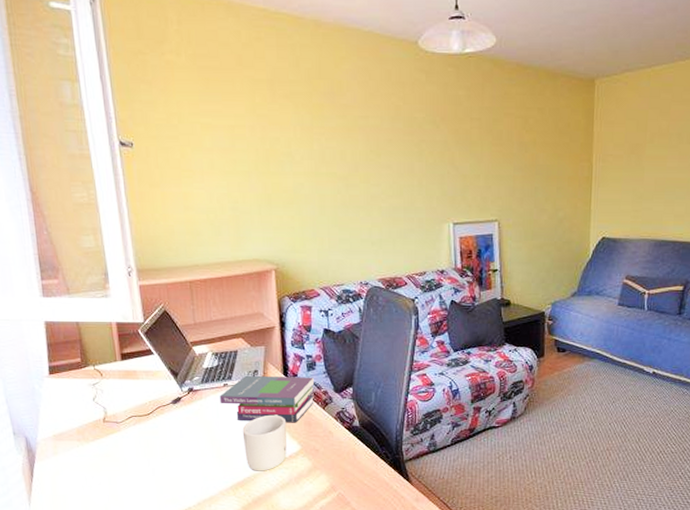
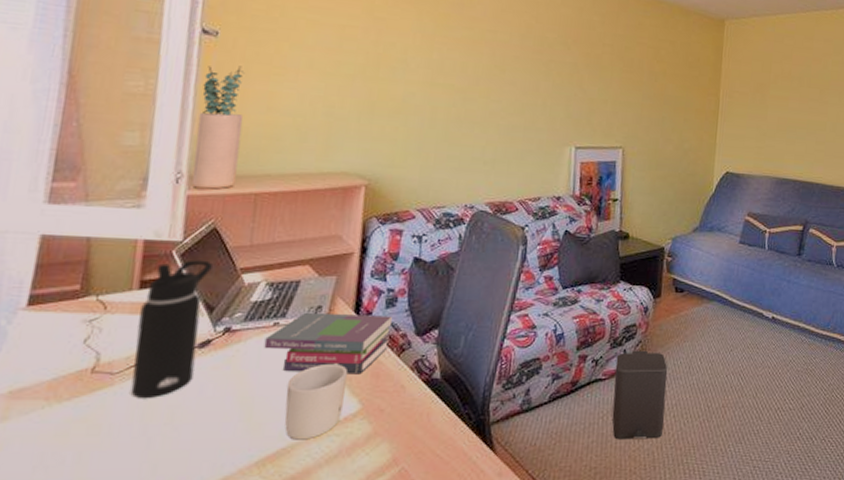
water bottle: none [126,336,174,440] -> present [130,259,214,398]
vase: none [130,172,172,279] -> present [191,66,245,190]
pedal bin: none [506,402,555,476] -> present [612,350,668,440]

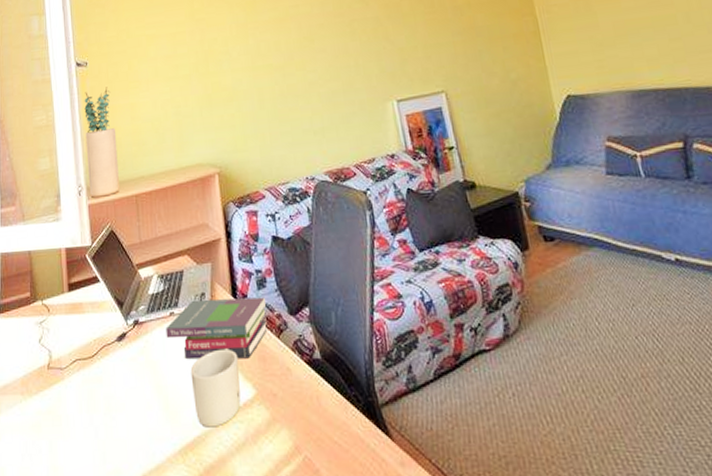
water bottle: present [130,259,214,398] -> none [72,260,118,390]
pedal bin: present [612,350,668,440] -> none [496,312,575,422]

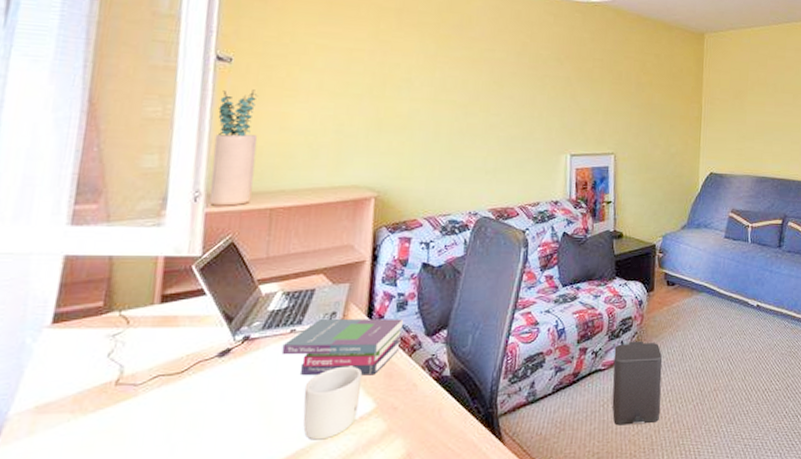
pedal bin: none [496,312,575,422] -> present [612,341,663,426]

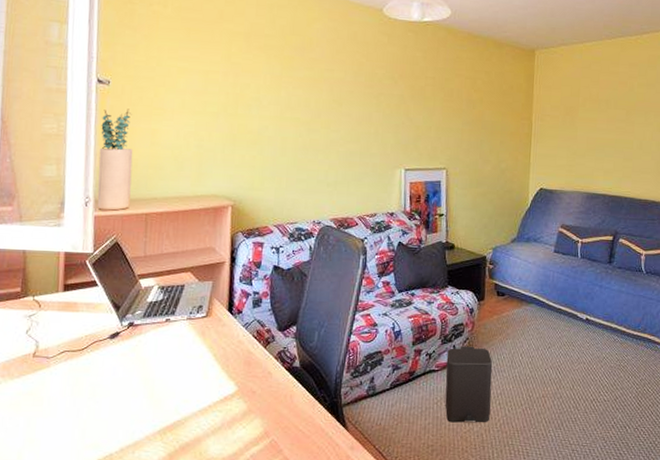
books: present [281,318,403,376] -> none [159,310,258,362]
mug: present [303,365,363,440] -> none [178,352,226,414]

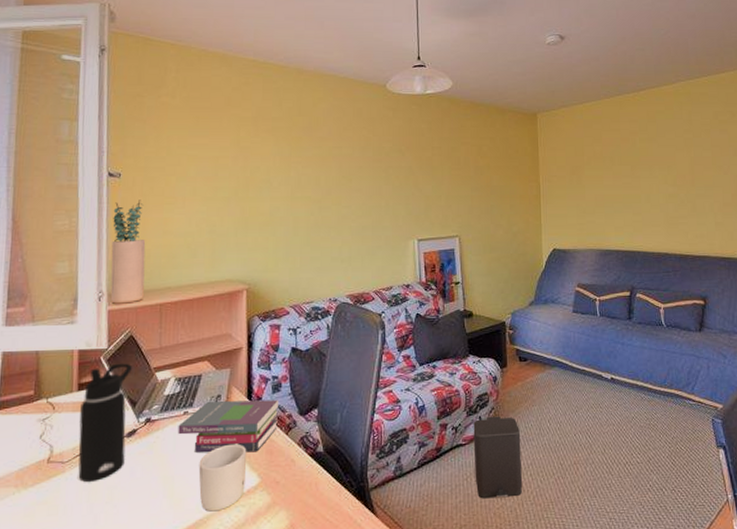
water bottle: none [62,268,118,377] -> present [78,363,133,482]
books: none [159,310,258,362] -> present [178,399,278,453]
mug: none [178,352,226,414] -> present [198,443,247,512]

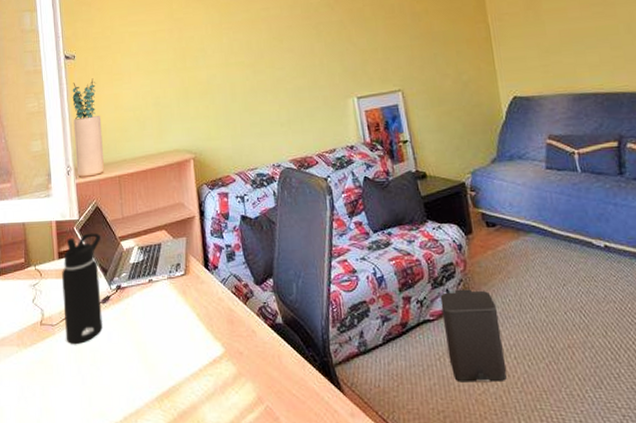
books: present [178,399,278,453] -> none [145,268,236,322]
mug: present [198,443,247,512] -> none [166,312,211,379]

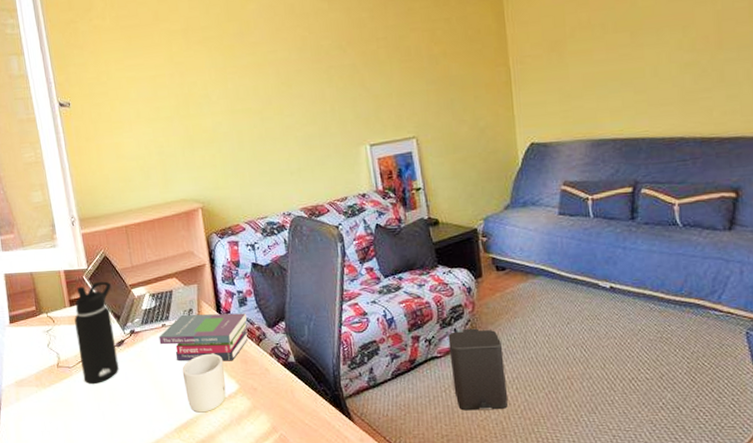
vase: present [72,78,104,177] -> none [70,127,110,228]
books: none [145,268,236,322] -> present [159,313,249,362]
mug: none [166,312,211,379] -> present [182,353,226,413]

